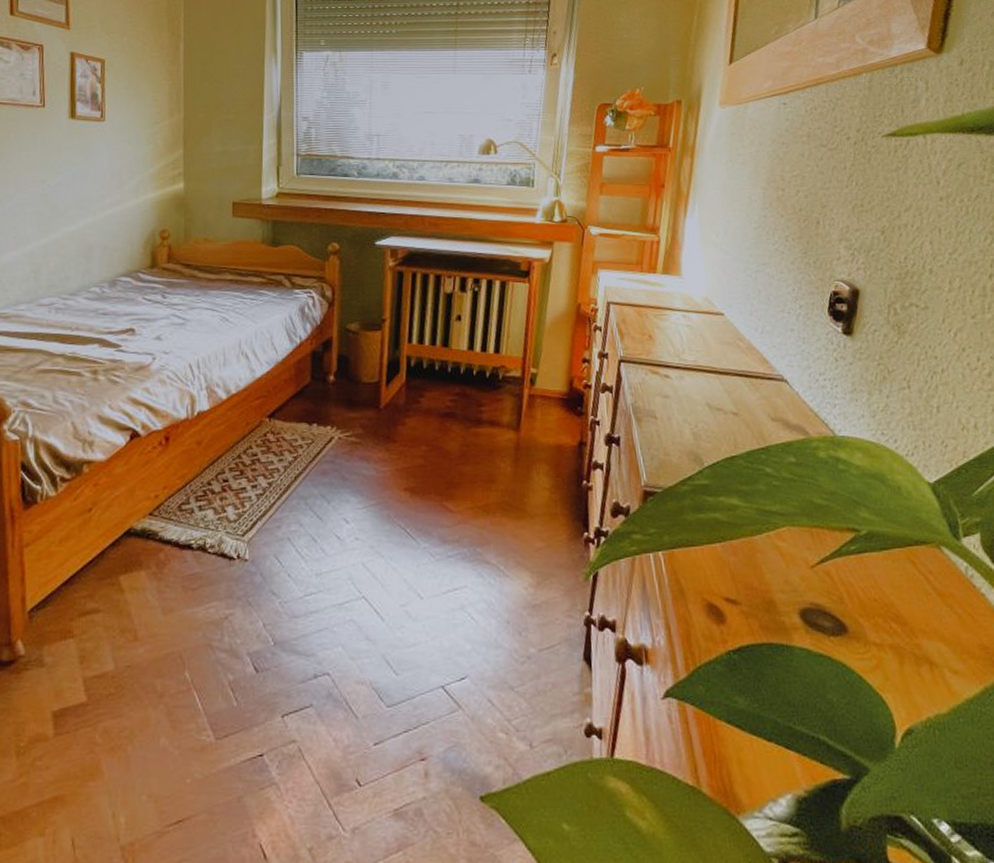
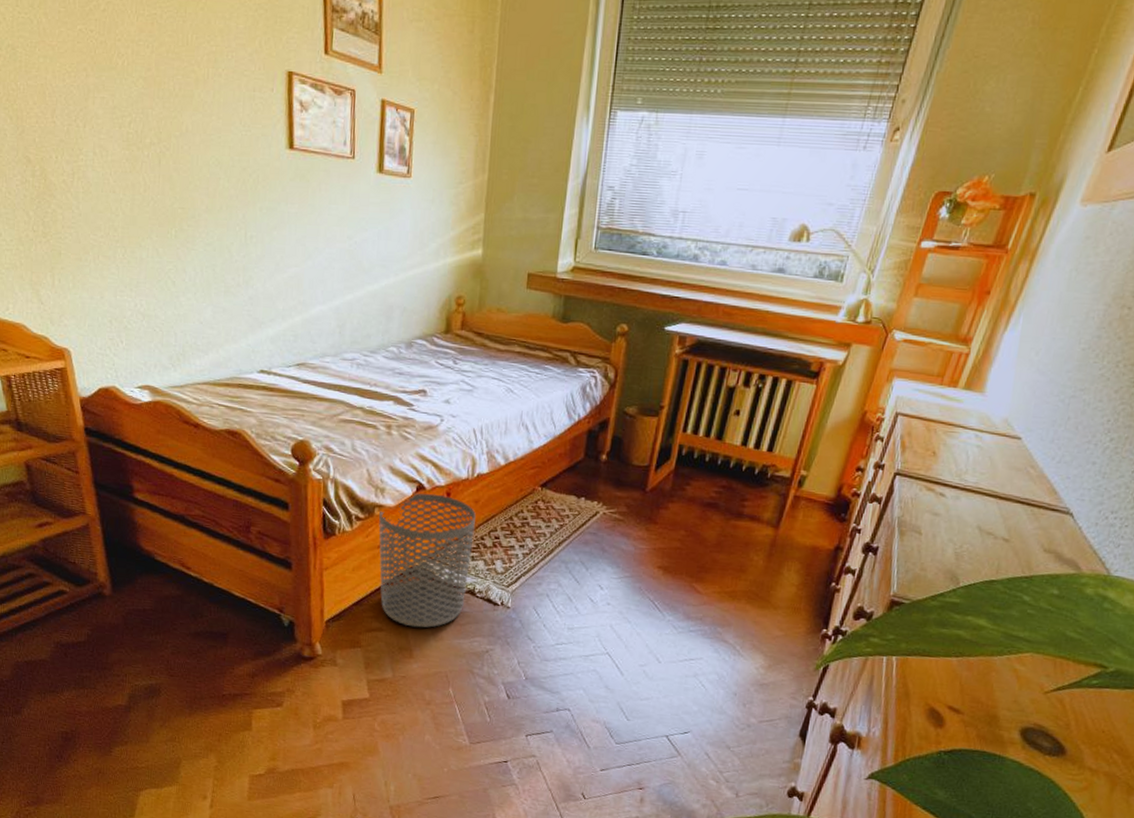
waste bin: none [87,440,200,602] -> present [378,493,476,628]

